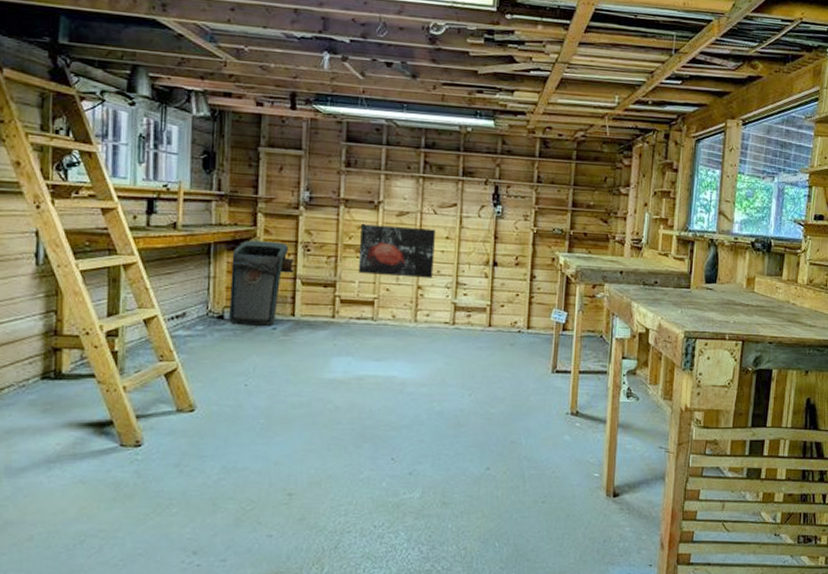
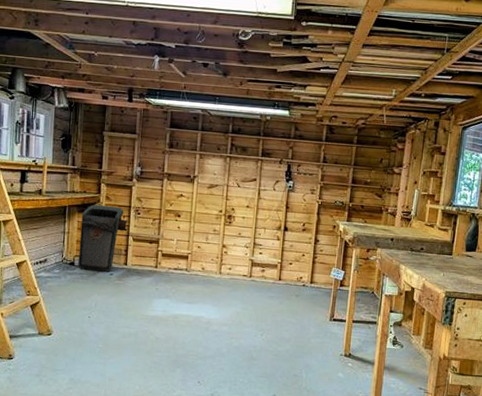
wall art: present [358,224,435,278] -> none [176,194,238,239]

